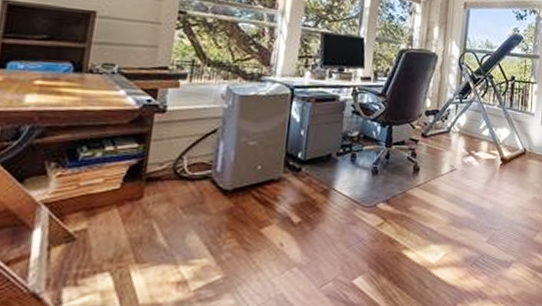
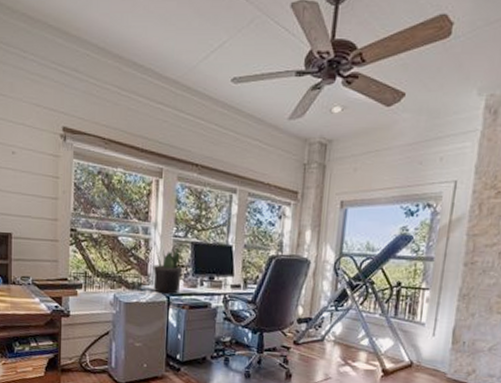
planter: none [275,34,311,86] -> present [153,246,183,294]

